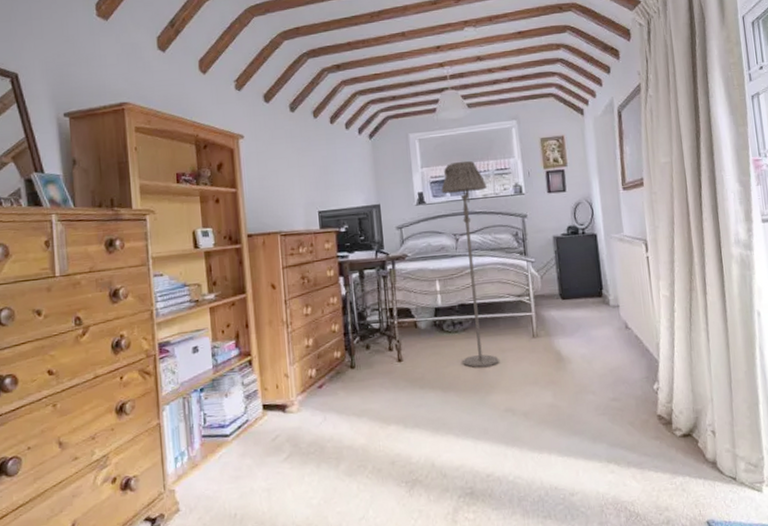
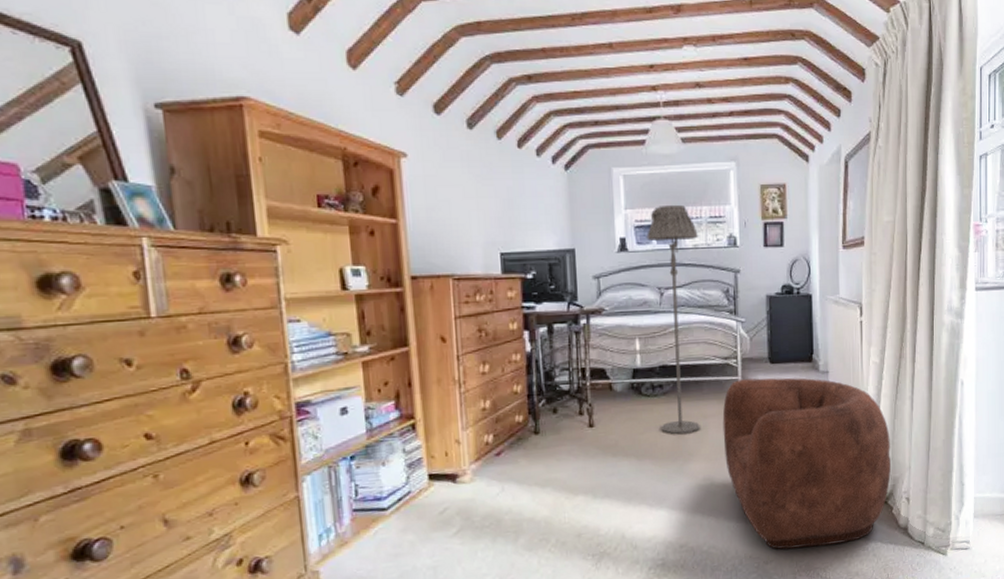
armchair: none [519,312,693,482] -> present [722,377,892,550]

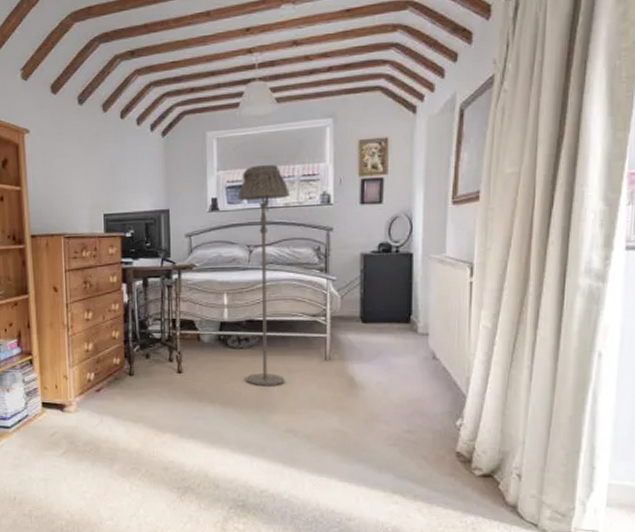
armchair: present [722,377,892,550] -> none [308,337,501,512]

